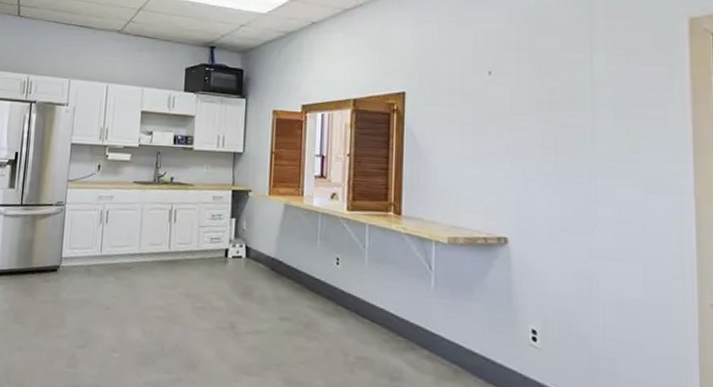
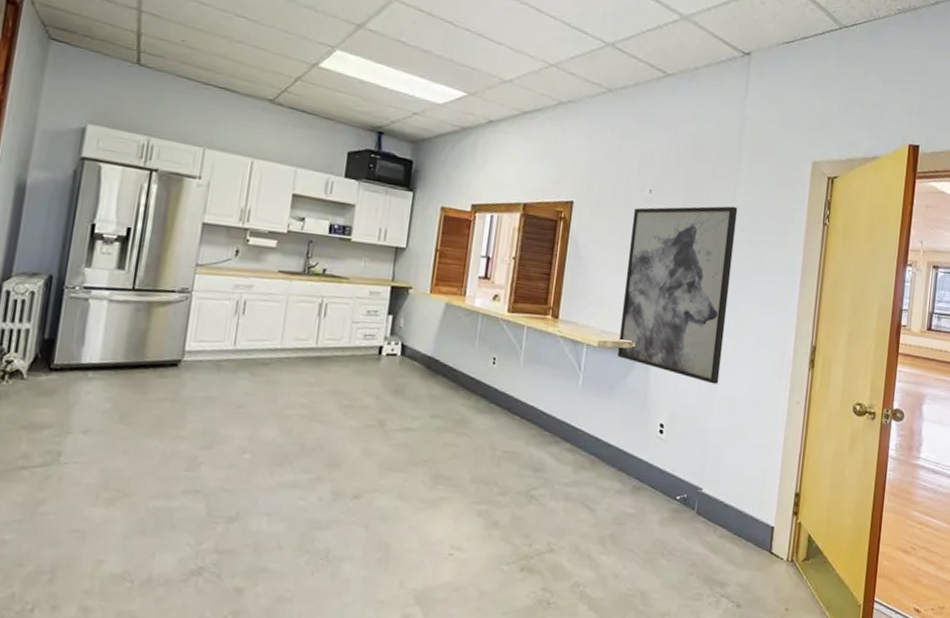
wall art: none [471,79,600,284] -> present [616,206,738,385]

